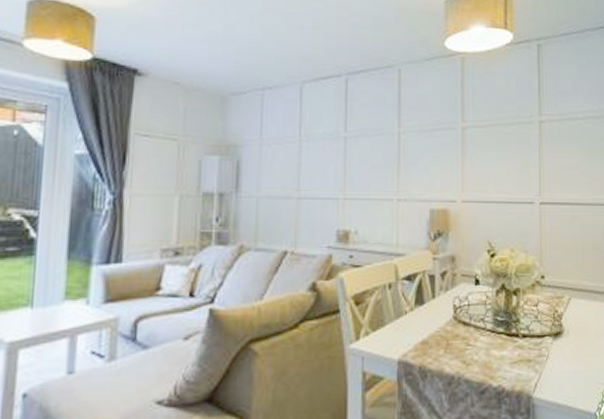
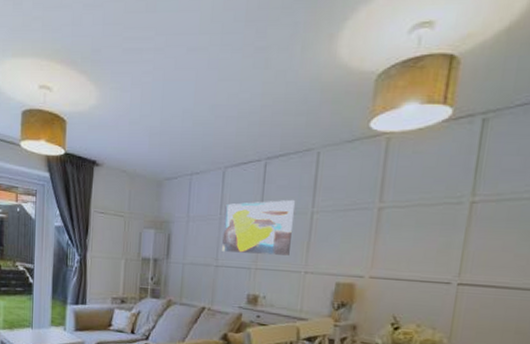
wall art: none [302,118,380,182] -> present [221,199,295,255]

